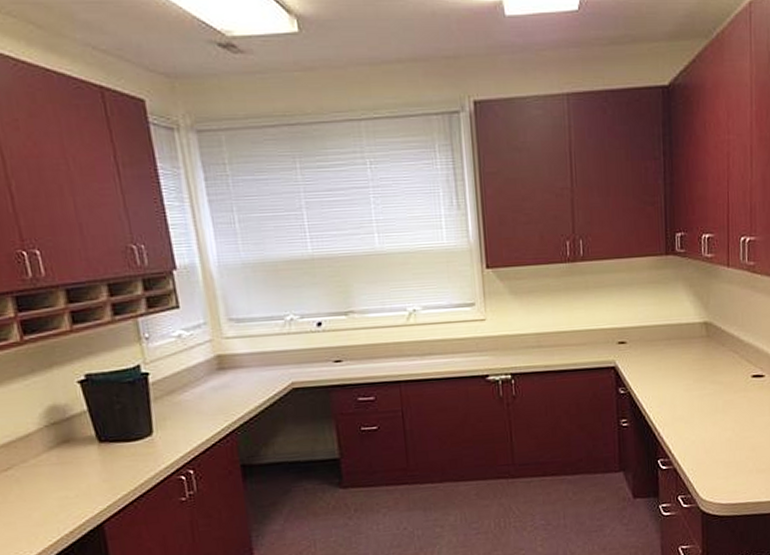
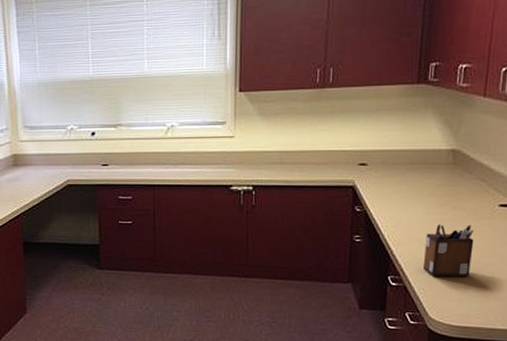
desk organizer: none [689,398,733,455] -> present [424,223,474,276]

